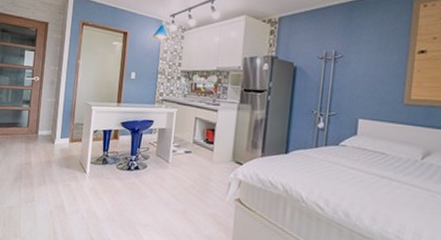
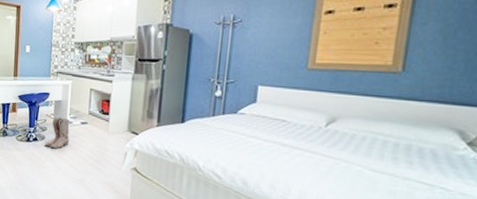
boots: none [146,145,174,178] -> present [44,117,70,149]

